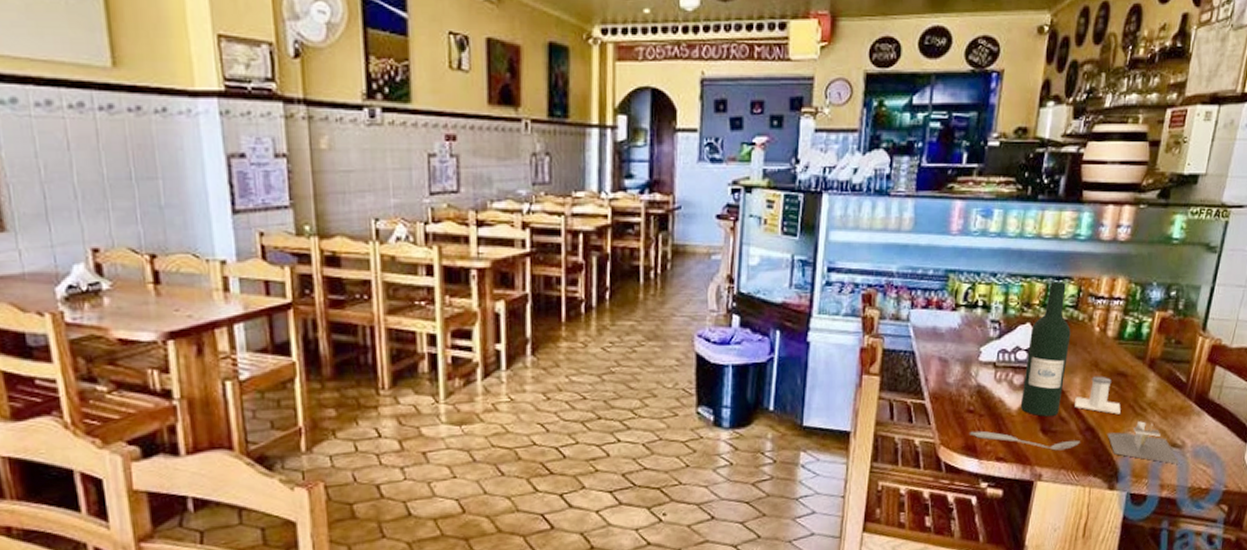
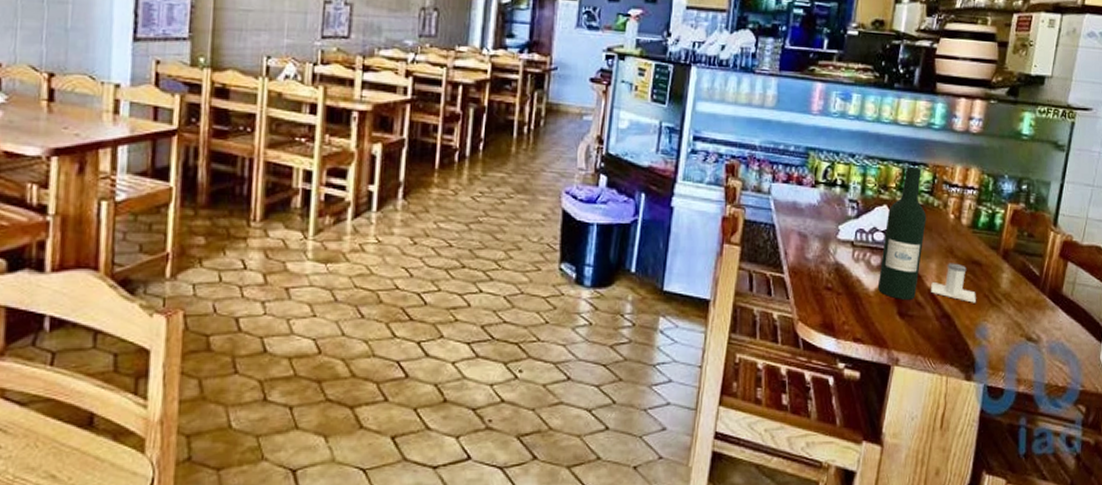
spoon: present [969,430,1080,451] -> none [826,309,936,336]
utensil holder: present [1107,421,1180,464] -> none [963,312,1036,359]

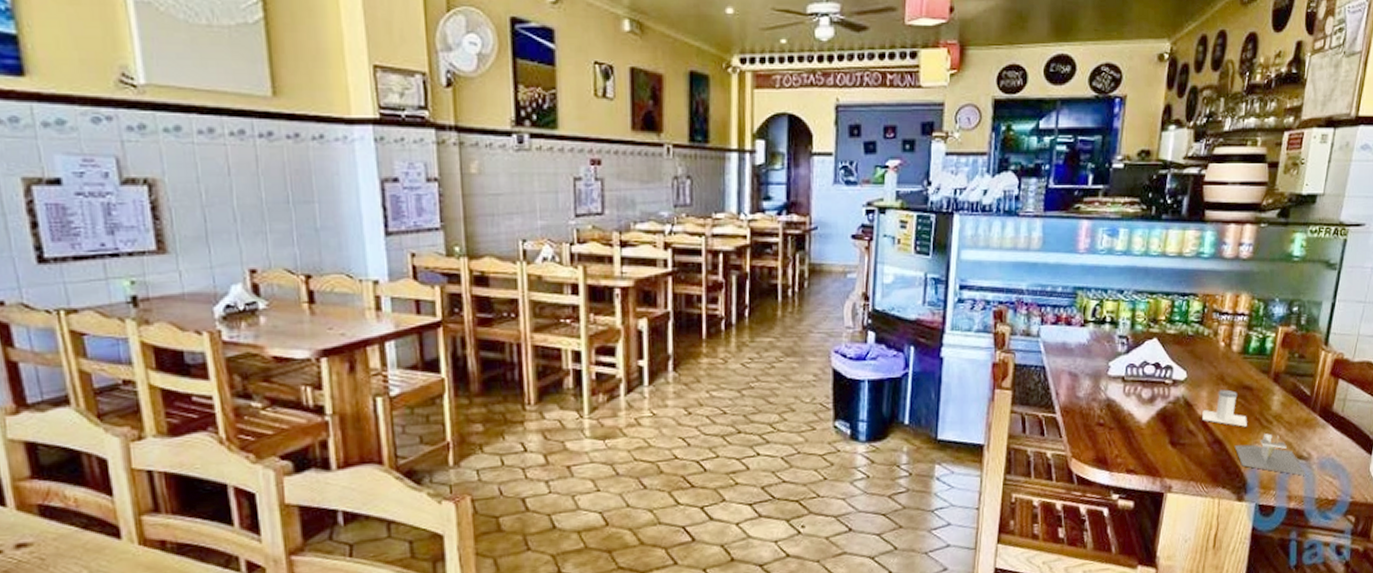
wine bottle: present [877,167,927,301] -> none [1149,298,1197,430]
utensil holder: none [963,312,1036,359] -> present [1234,433,1306,476]

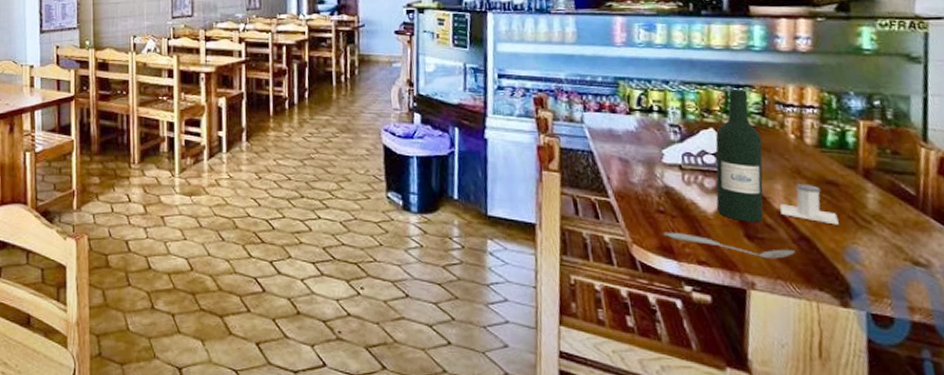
spoon: none [1099,443,1208,463] -> present [662,232,795,259]
wine bottle: none [1149,298,1197,430] -> present [715,90,764,223]
utensil holder: present [1234,433,1306,476] -> none [826,234,930,285]

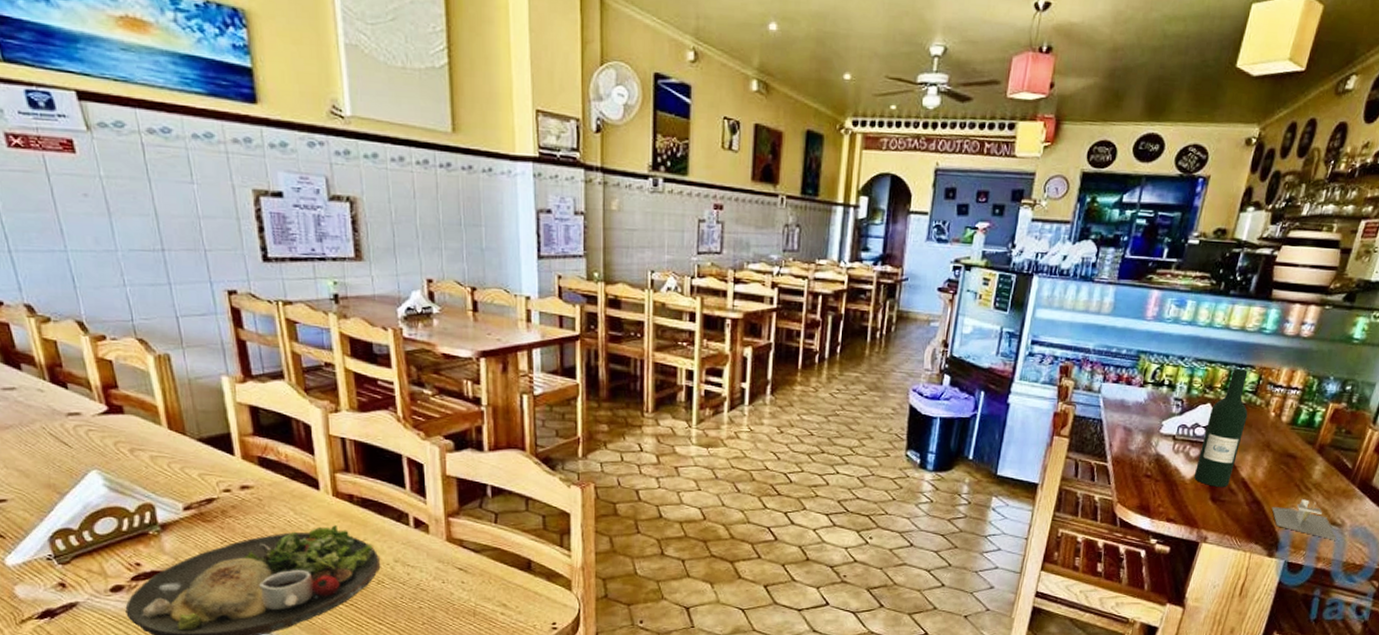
spoon: present [662,232,795,259] -> none [1144,493,1246,518]
salt shaker: present [780,184,839,225] -> none [1244,455,1288,491]
utensil holder: none [826,234,930,285] -> present [1271,499,1338,540]

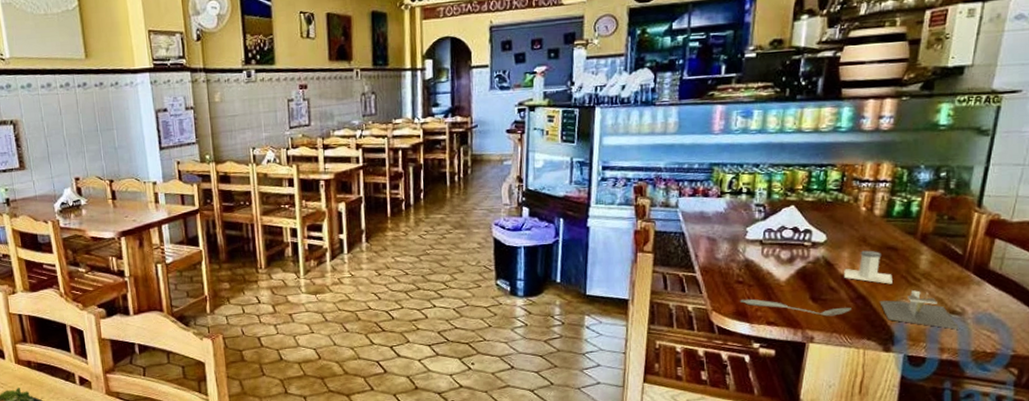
spoon: none [1144,493,1246,518] -> present [739,299,851,317]
wine bottle: present [1193,369,1248,488] -> none [788,169,837,287]
salt shaker: none [1244,455,1288,491] -> present [844,250,893,284]

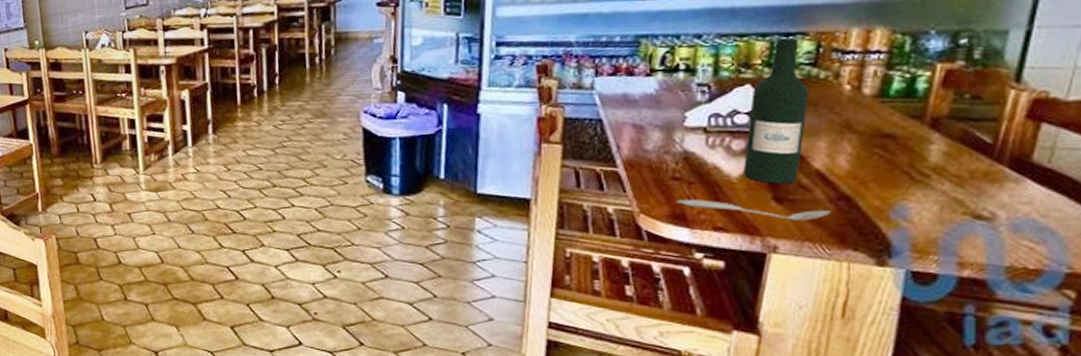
wine bottle: none [788,169,837,287] -> present [742,38,809,185]
salt shaker: present [844,250,893,284] -> none [820,139,889,181]
utensil holder: present [879,290,960,330] -> none [870,189,989,239]

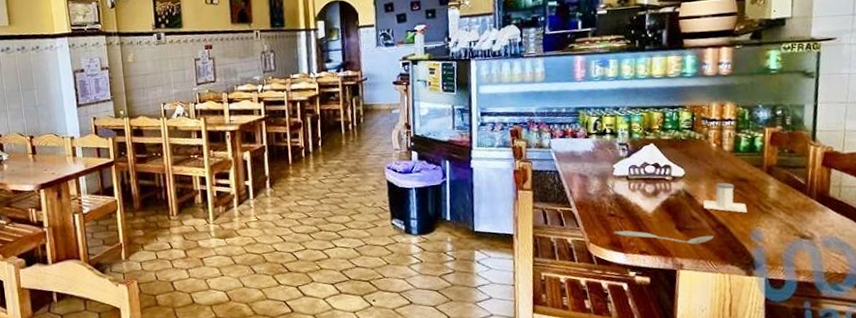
wine bottle: present [742,38,809,185] -> none [654,110,691,218]
salt shaker: none [820,139,889,181] -> present [703,182,747,213]

